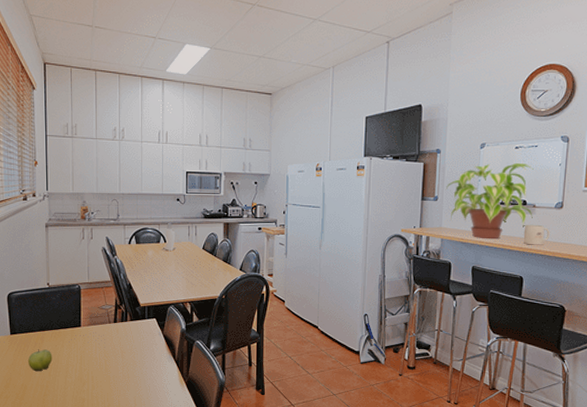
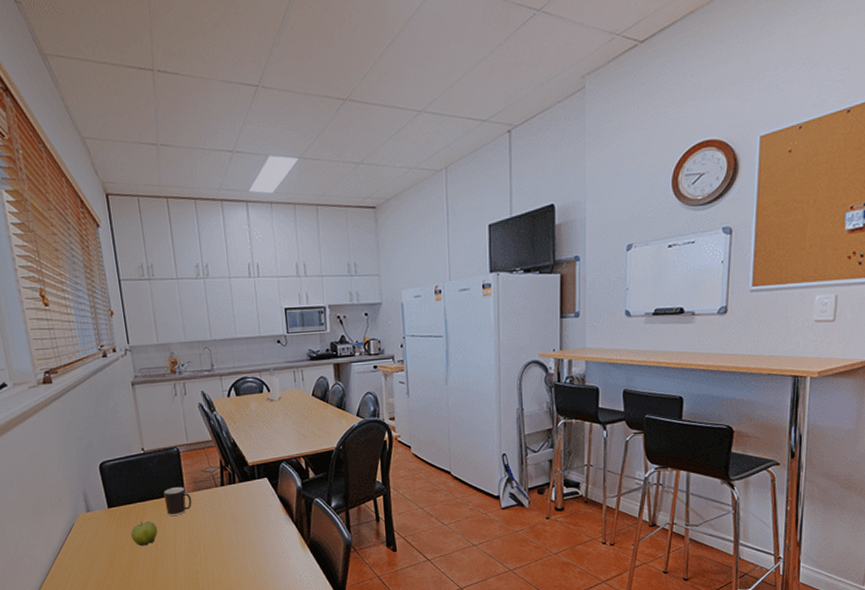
mug: none [62,320,86,347] -> present [163,486,192,517]
plant: present [446,162,534,239] -> none [589,263,692,357]
mug: present [523,224,550,245] -> none [681,335,712,360]

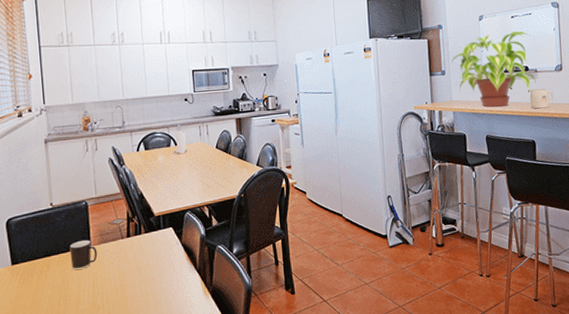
fruit: present [130,521,158,545] -> none [33,276,61,302]
plant: none [589,263,692,357] -> present [452,30,536,107]
mug: none [681,335,712,360] -> present [529,88,554,109]

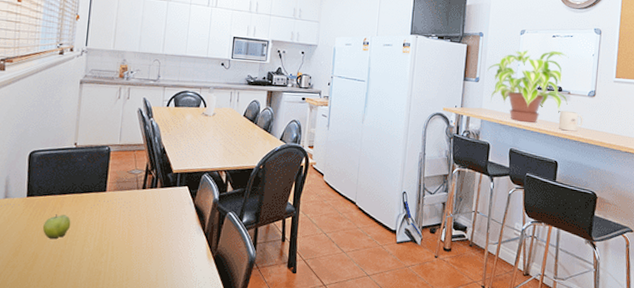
fruit: none [33,276,61,302] -> present [42,214,71,238]
mug: present [69,239,98,271] -> none [84,183,112,213]

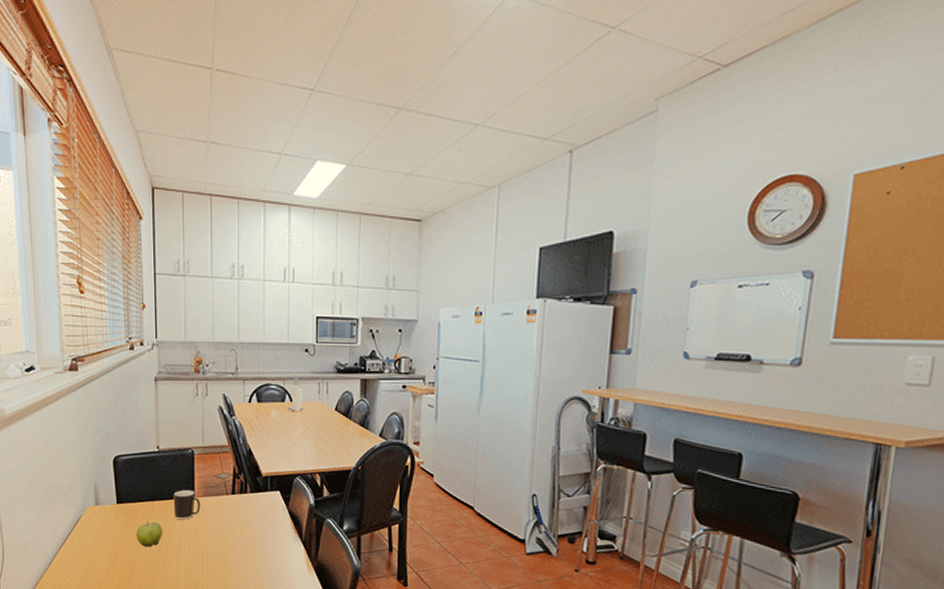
mug: none [84,183,112,213] -> present [173,489,201,520]
plant: present [487,50,569,123] -> none [643,305,763,404]
mug: present [558,110,583,132] -> none [744,386,782,414]

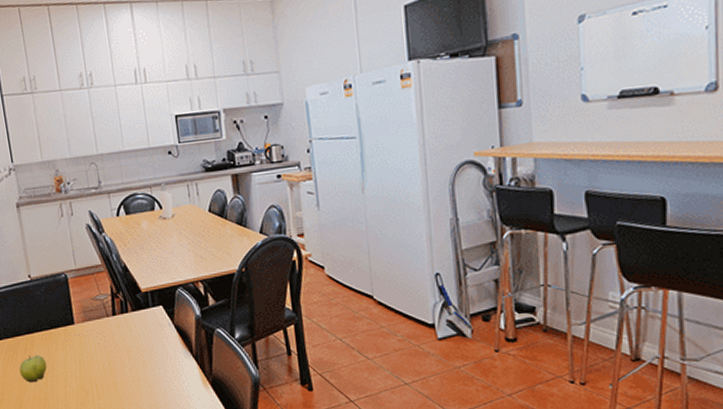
mug: present [173,489,201,520] -> none [52,316,82,350]

